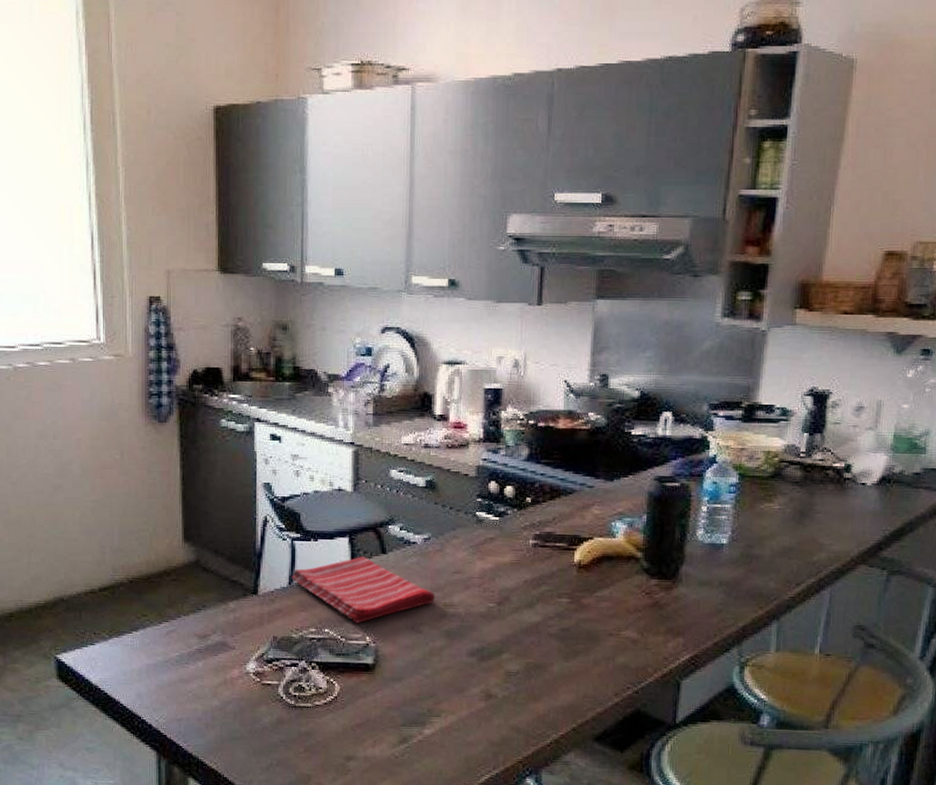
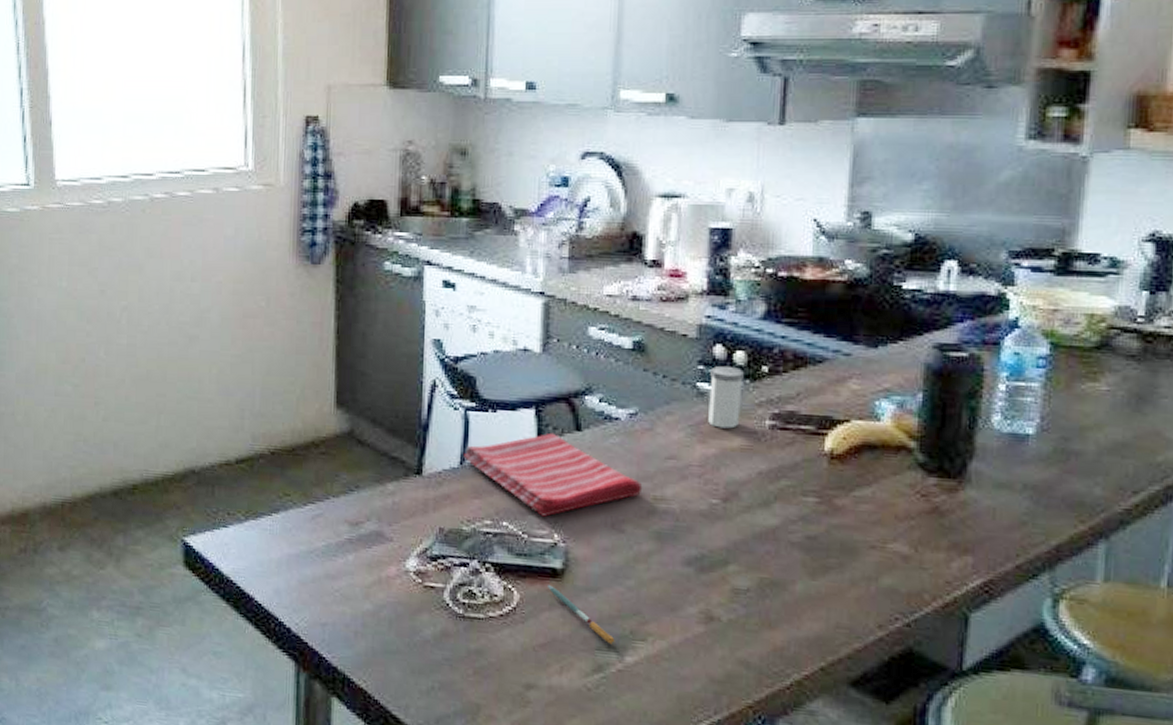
pen: none [361,677,416,721] -> present [546,585,615,645]
salt shaker: none [486,498,512,548] -> present [708,365,744,429]

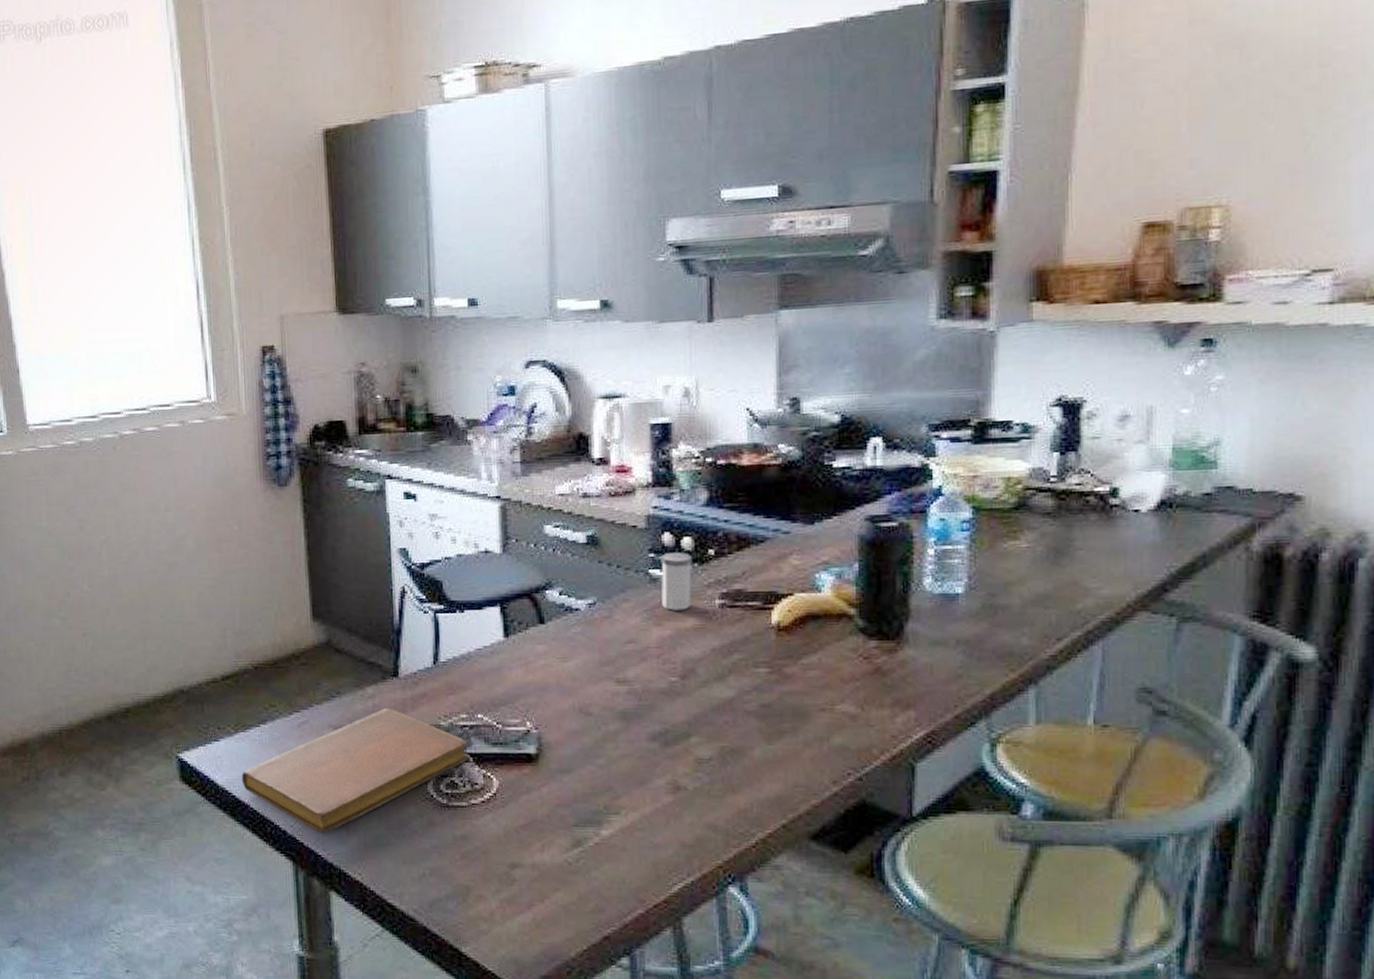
notebook: none [248,507,491,635] -> present [241,708,470,834]
dish towel: present [463,432,643,517] -> none [436,627,606,706]
pen: present [546,585,615,645] -> none [523,770,591,820]

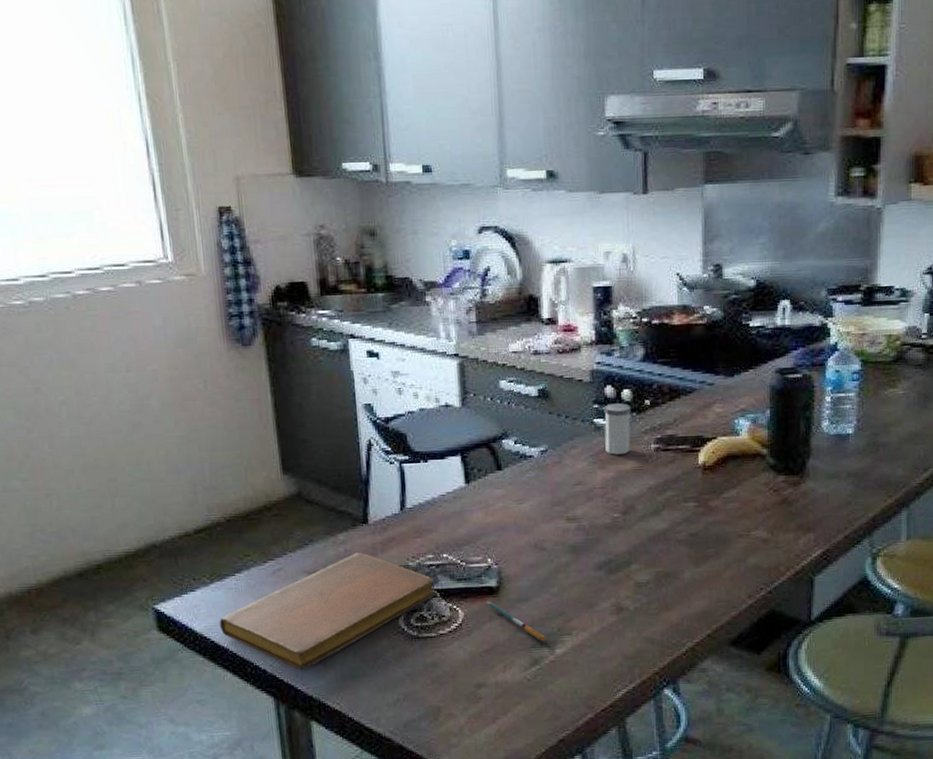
pen: none [523,770,591,820] -> present [485,601,546,642]

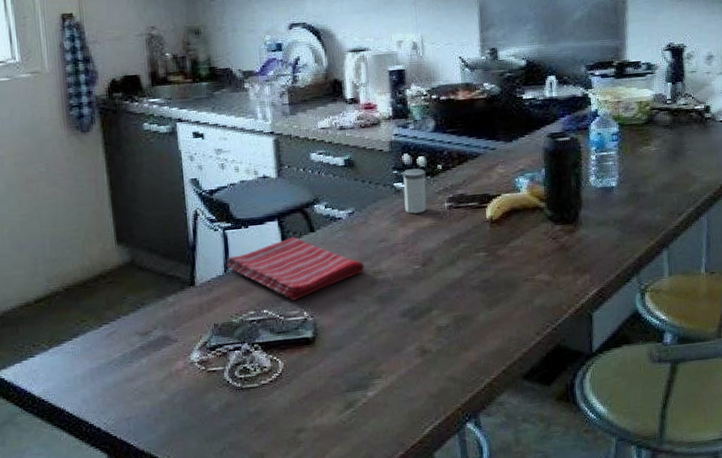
notebook: present [219,552,437,670] -> none [56,312,259,426]
dish towel: none [402,474,557,545] -> present [226,236,365,301]
pen: present [485,601,546,642] -> none [303,351,359,386]

